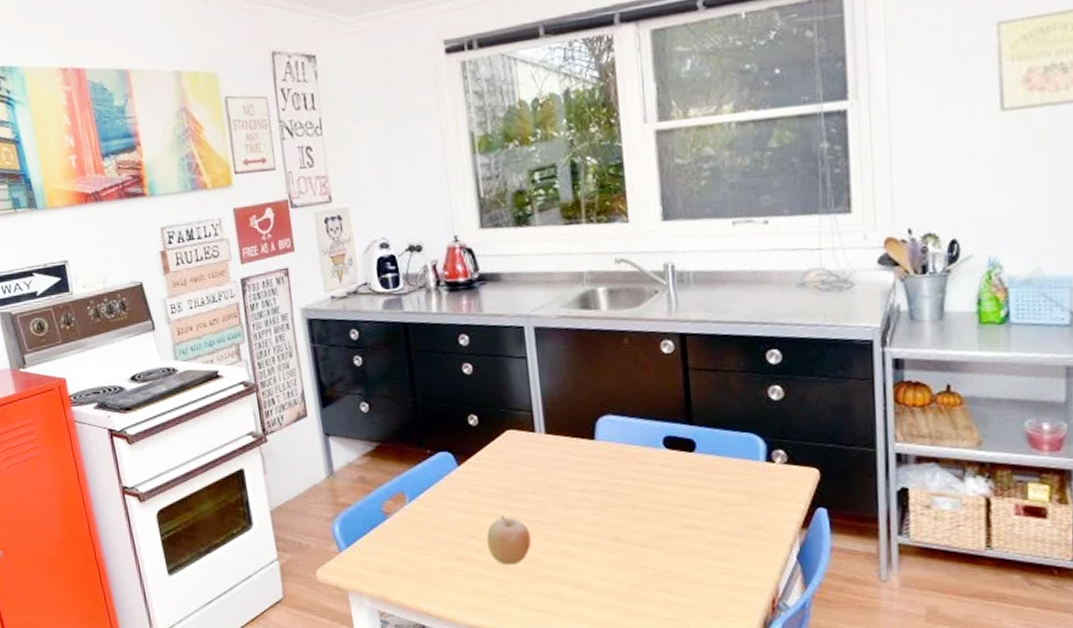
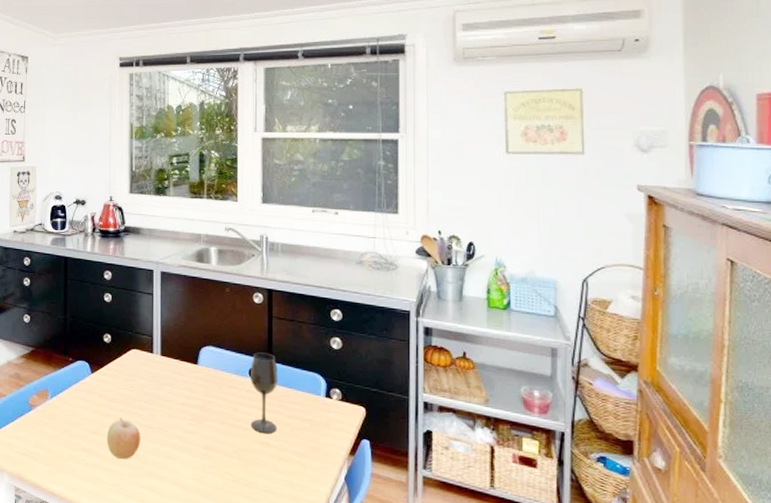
wine glass: none [665,415,706,515] -> present [250,352,279,434]

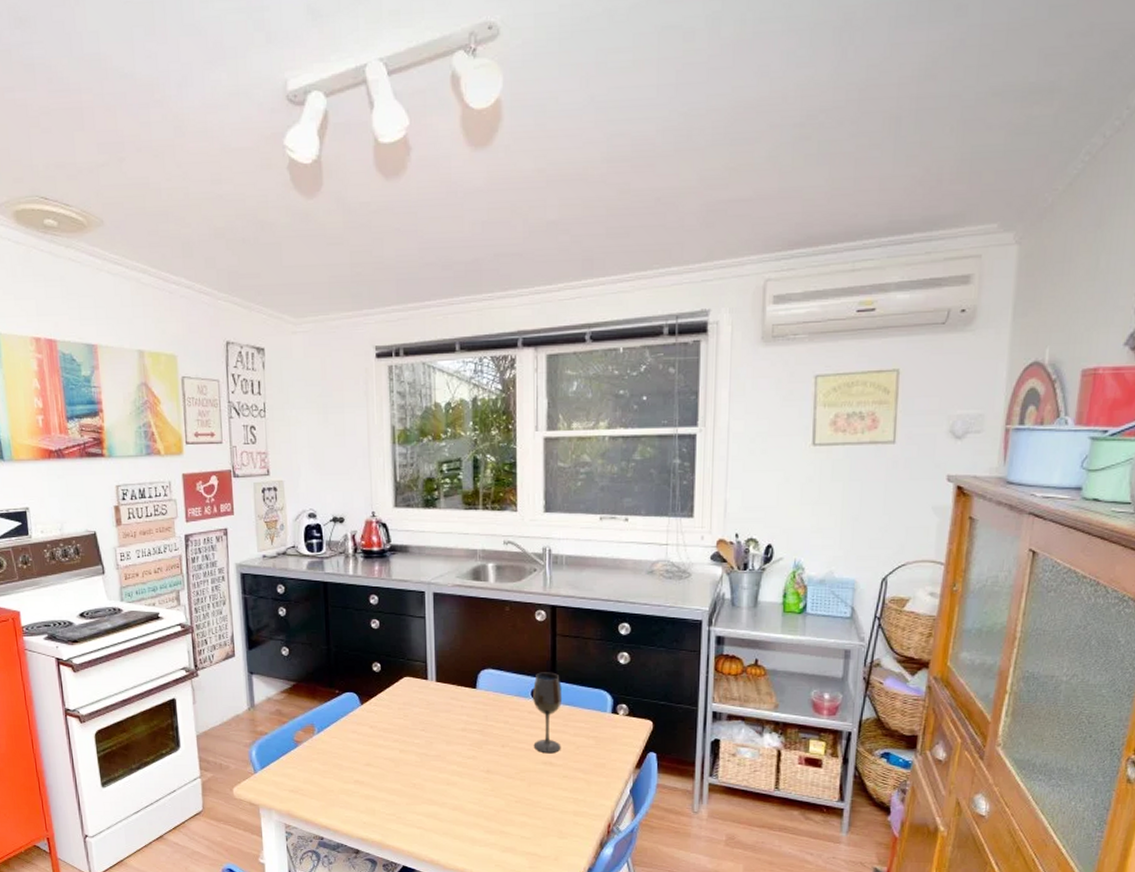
fruit: present [106,417,141,460] -> none [380,748,418,789]

